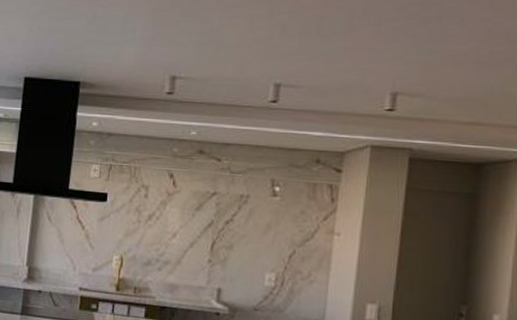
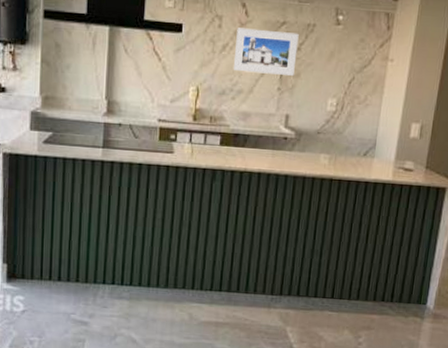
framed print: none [159,197,231,248] -> present [233,27,299,76]

